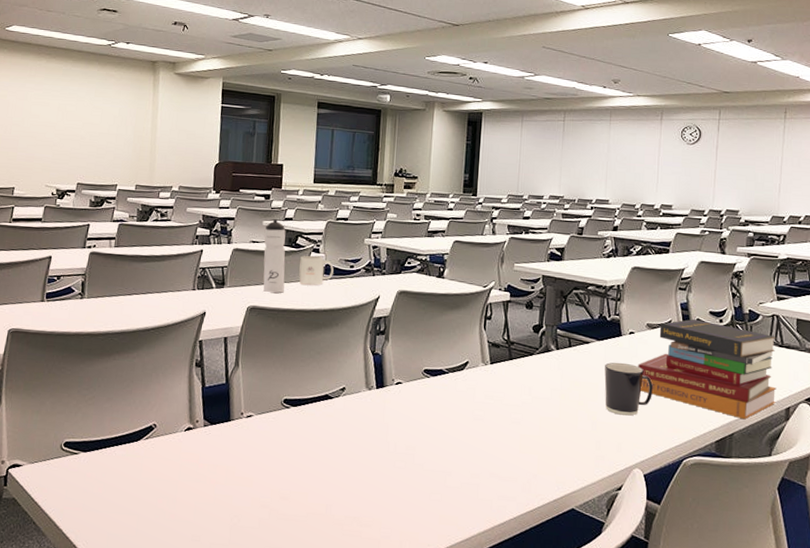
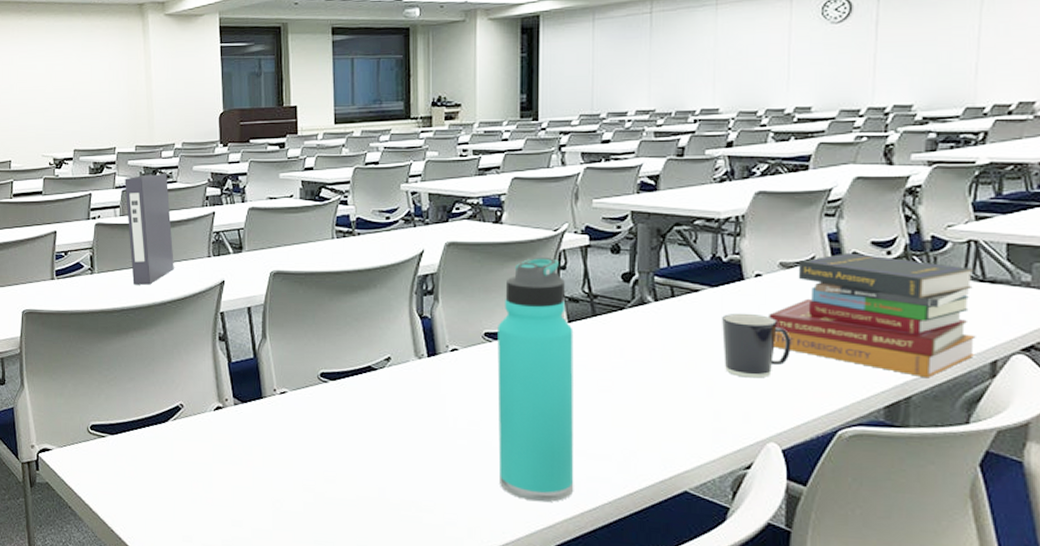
binder: none [120,211,163,312] -> present [125,173,174,285]
water bottle: present [263,219,286,294] -> none [282,170,310,255]
mug: present [298,255,334,286] -> none [325,208,366,244]
thermos bottle: none [428,307,494,518] -> present [497,256,574,502]

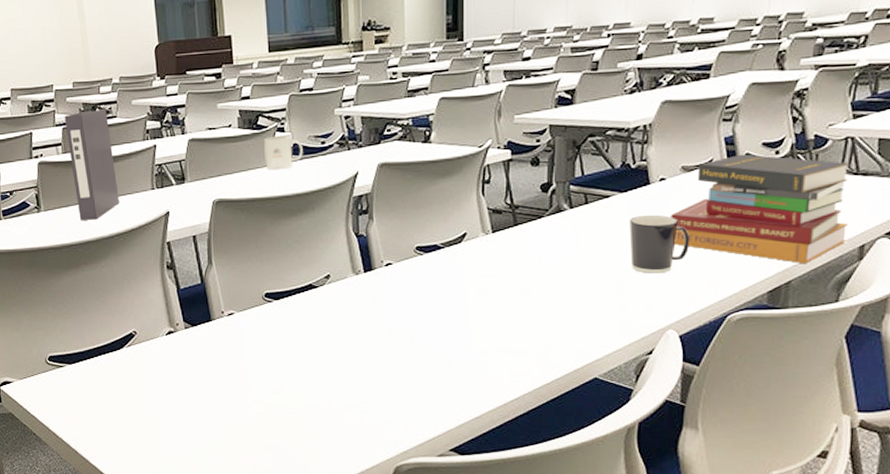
mug: none [325,208,366,244] -> present [263,135,303,171]
thermos bottle: present [497,256,574,502] -> none [428,172,498,397]

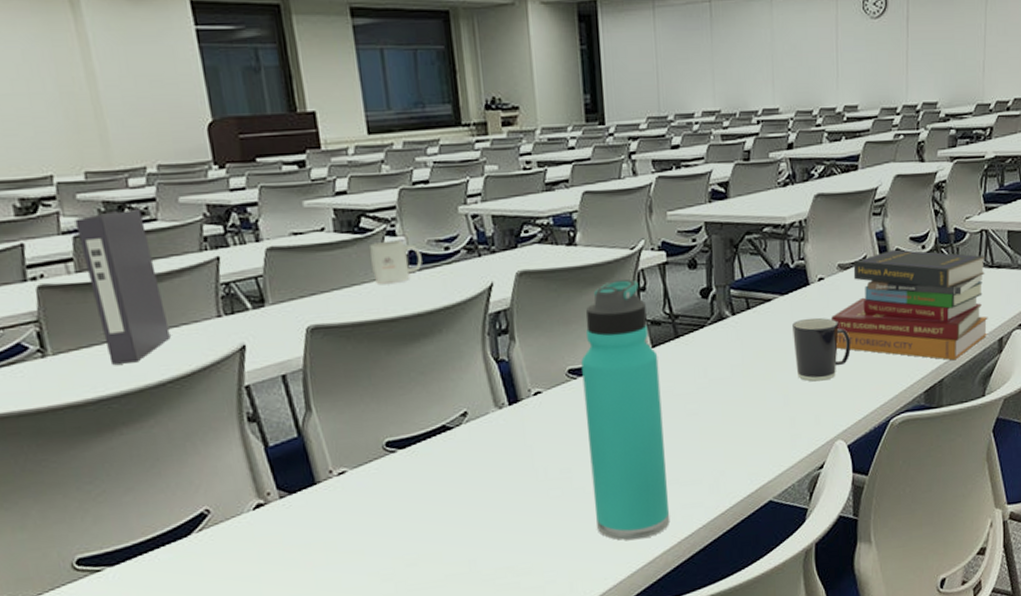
thermos bottle: none [428,172,498,397] -> present [581,278,670,541]

